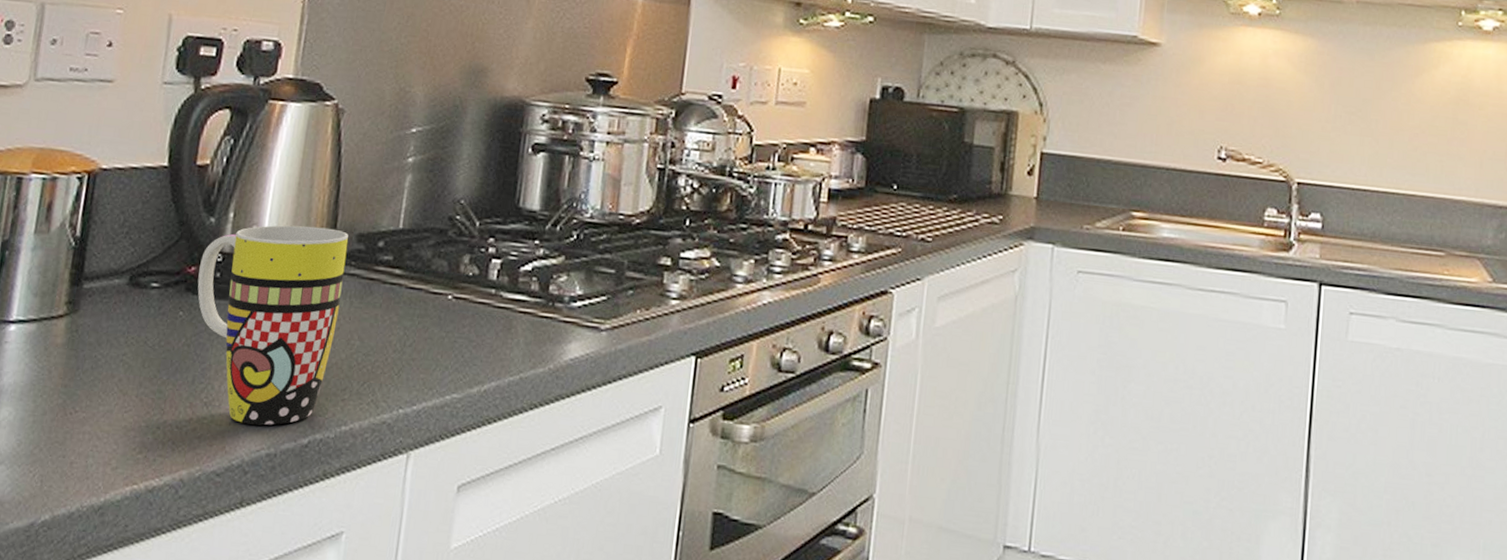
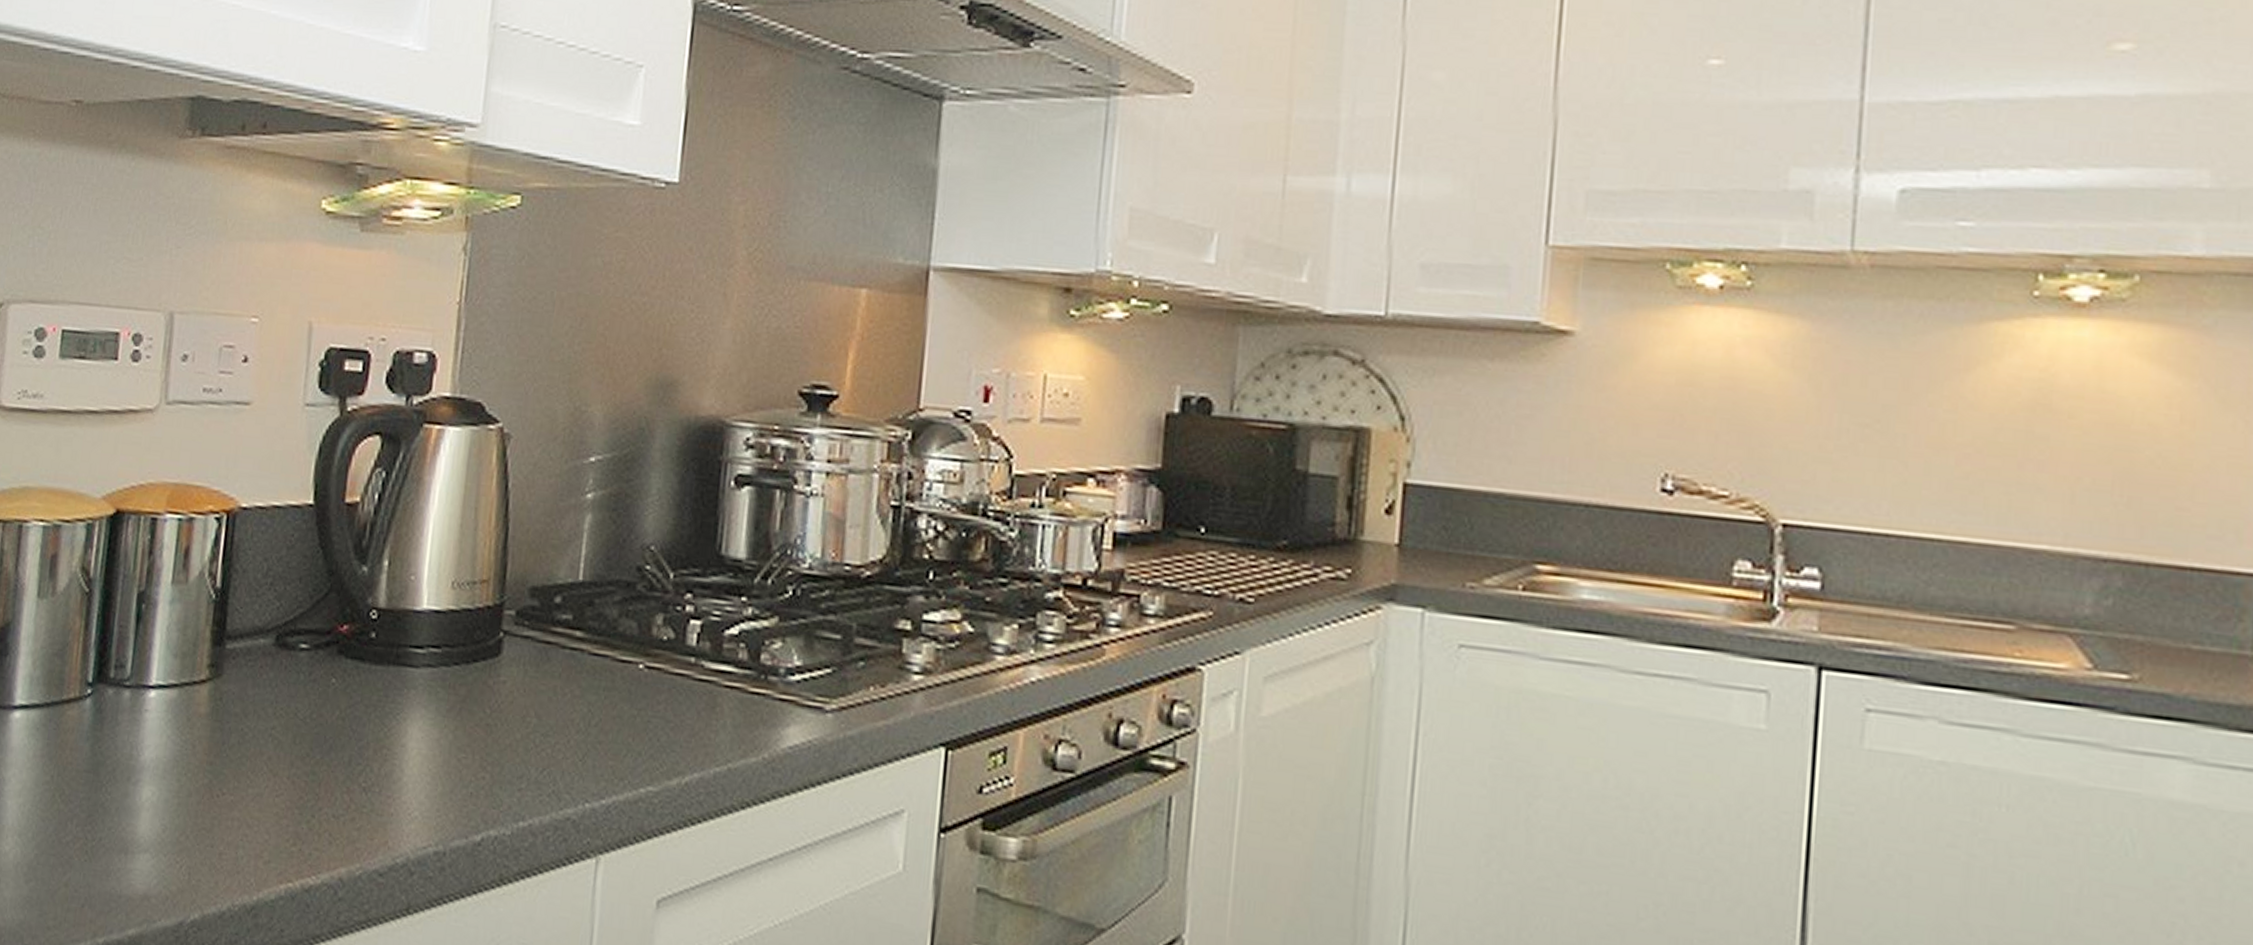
mug: present [197,225,348,425] -> none [350,576,520,818]

